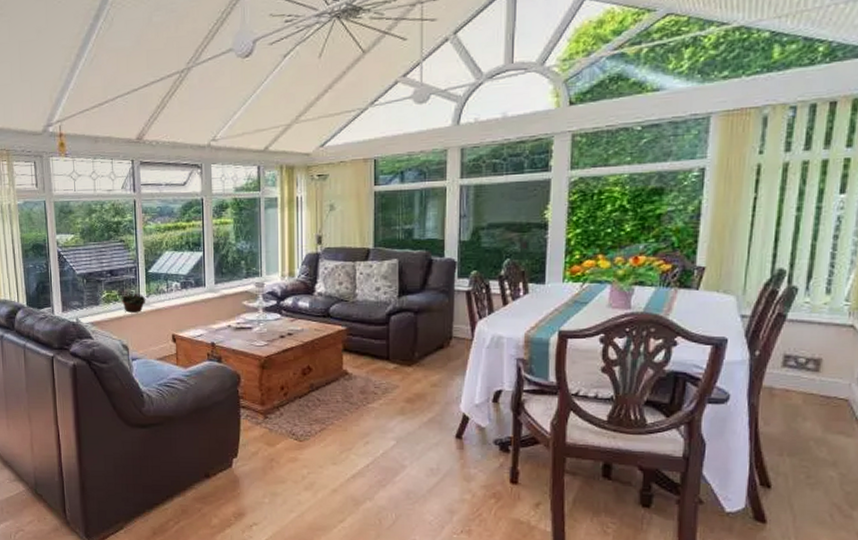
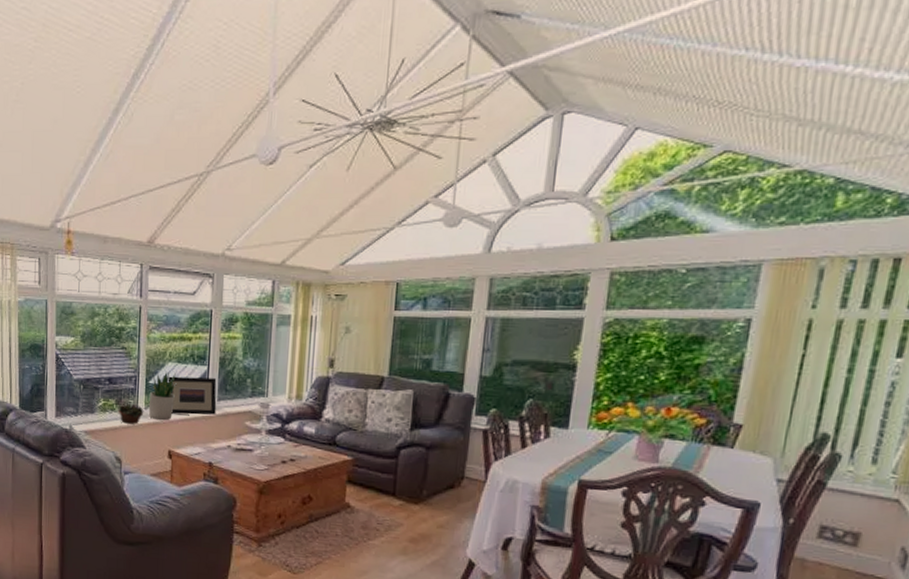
planter: none [150,260,175,307] -> present [148,372,177,421]
picture frame: none [166,263,215,301] -> present [168,376,217,416]

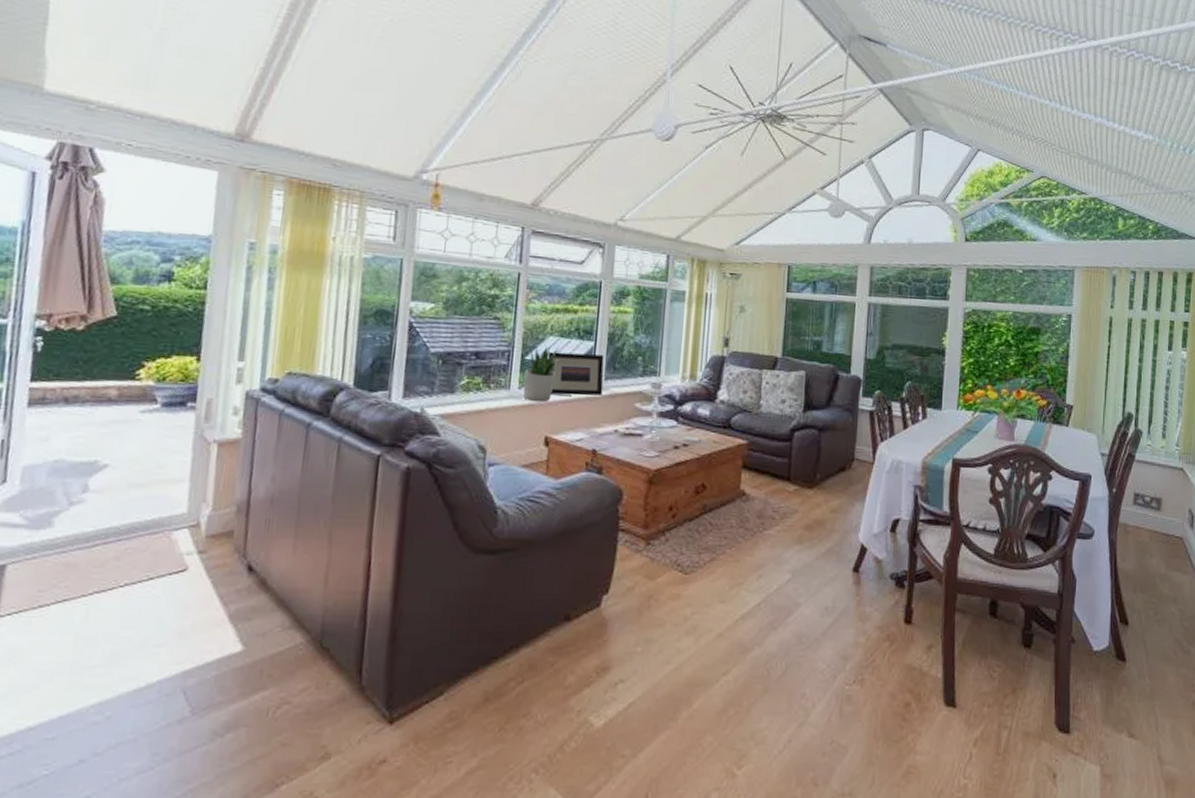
succulent planter: present [117,403,144,424] -> none [484,382,518,407]

